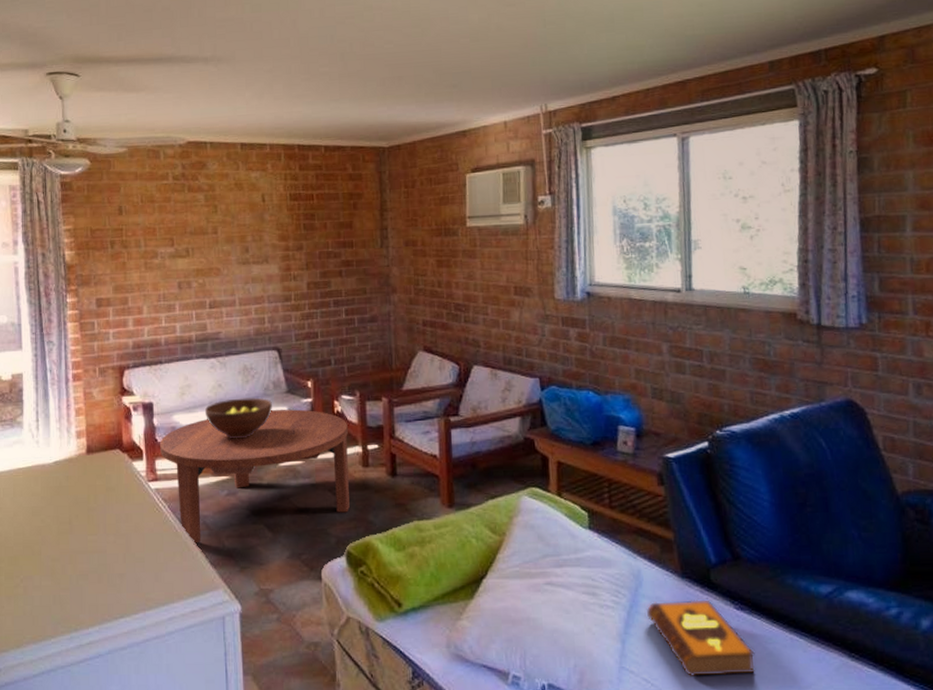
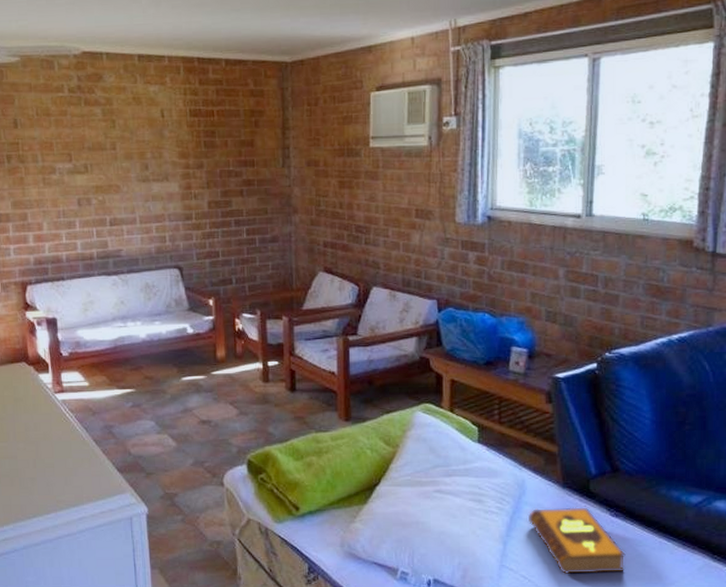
coffee table: present [160,409,350,545] -> none [65,326,250,452]
fruit bowl: present [204,397,272,439] -> none [107,314,174,354]

